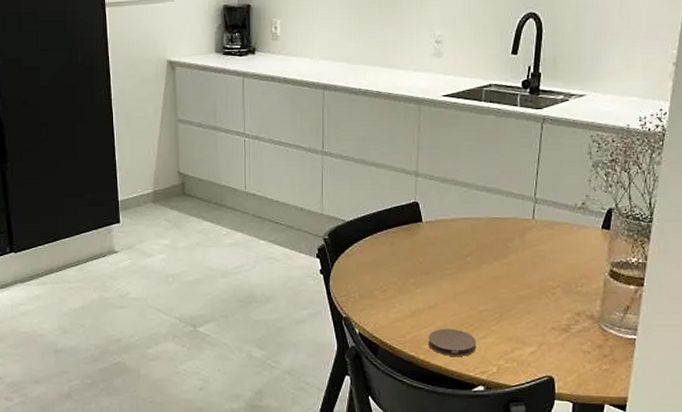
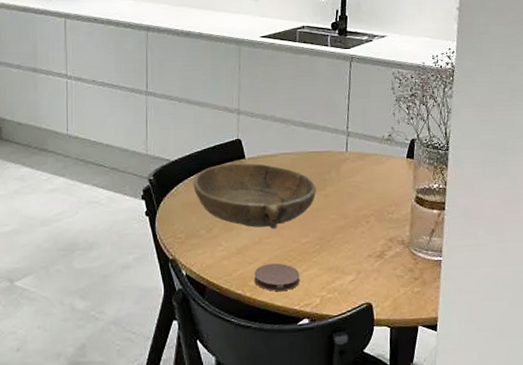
bowl: none [368,226,498,294] -> present [193,163,316,229]

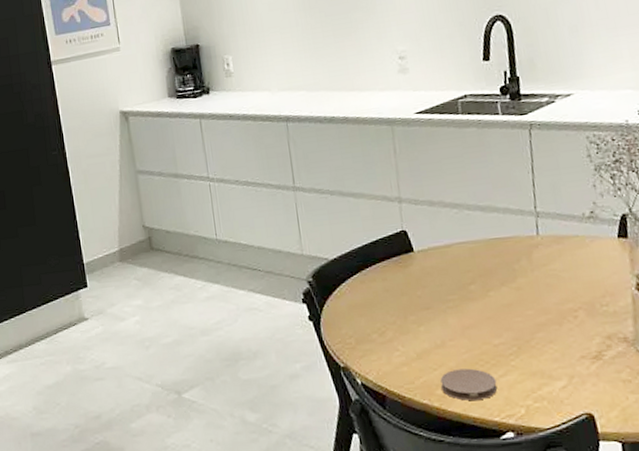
bowl: present [193,163,316,229] -> none [357,256,505,330]

